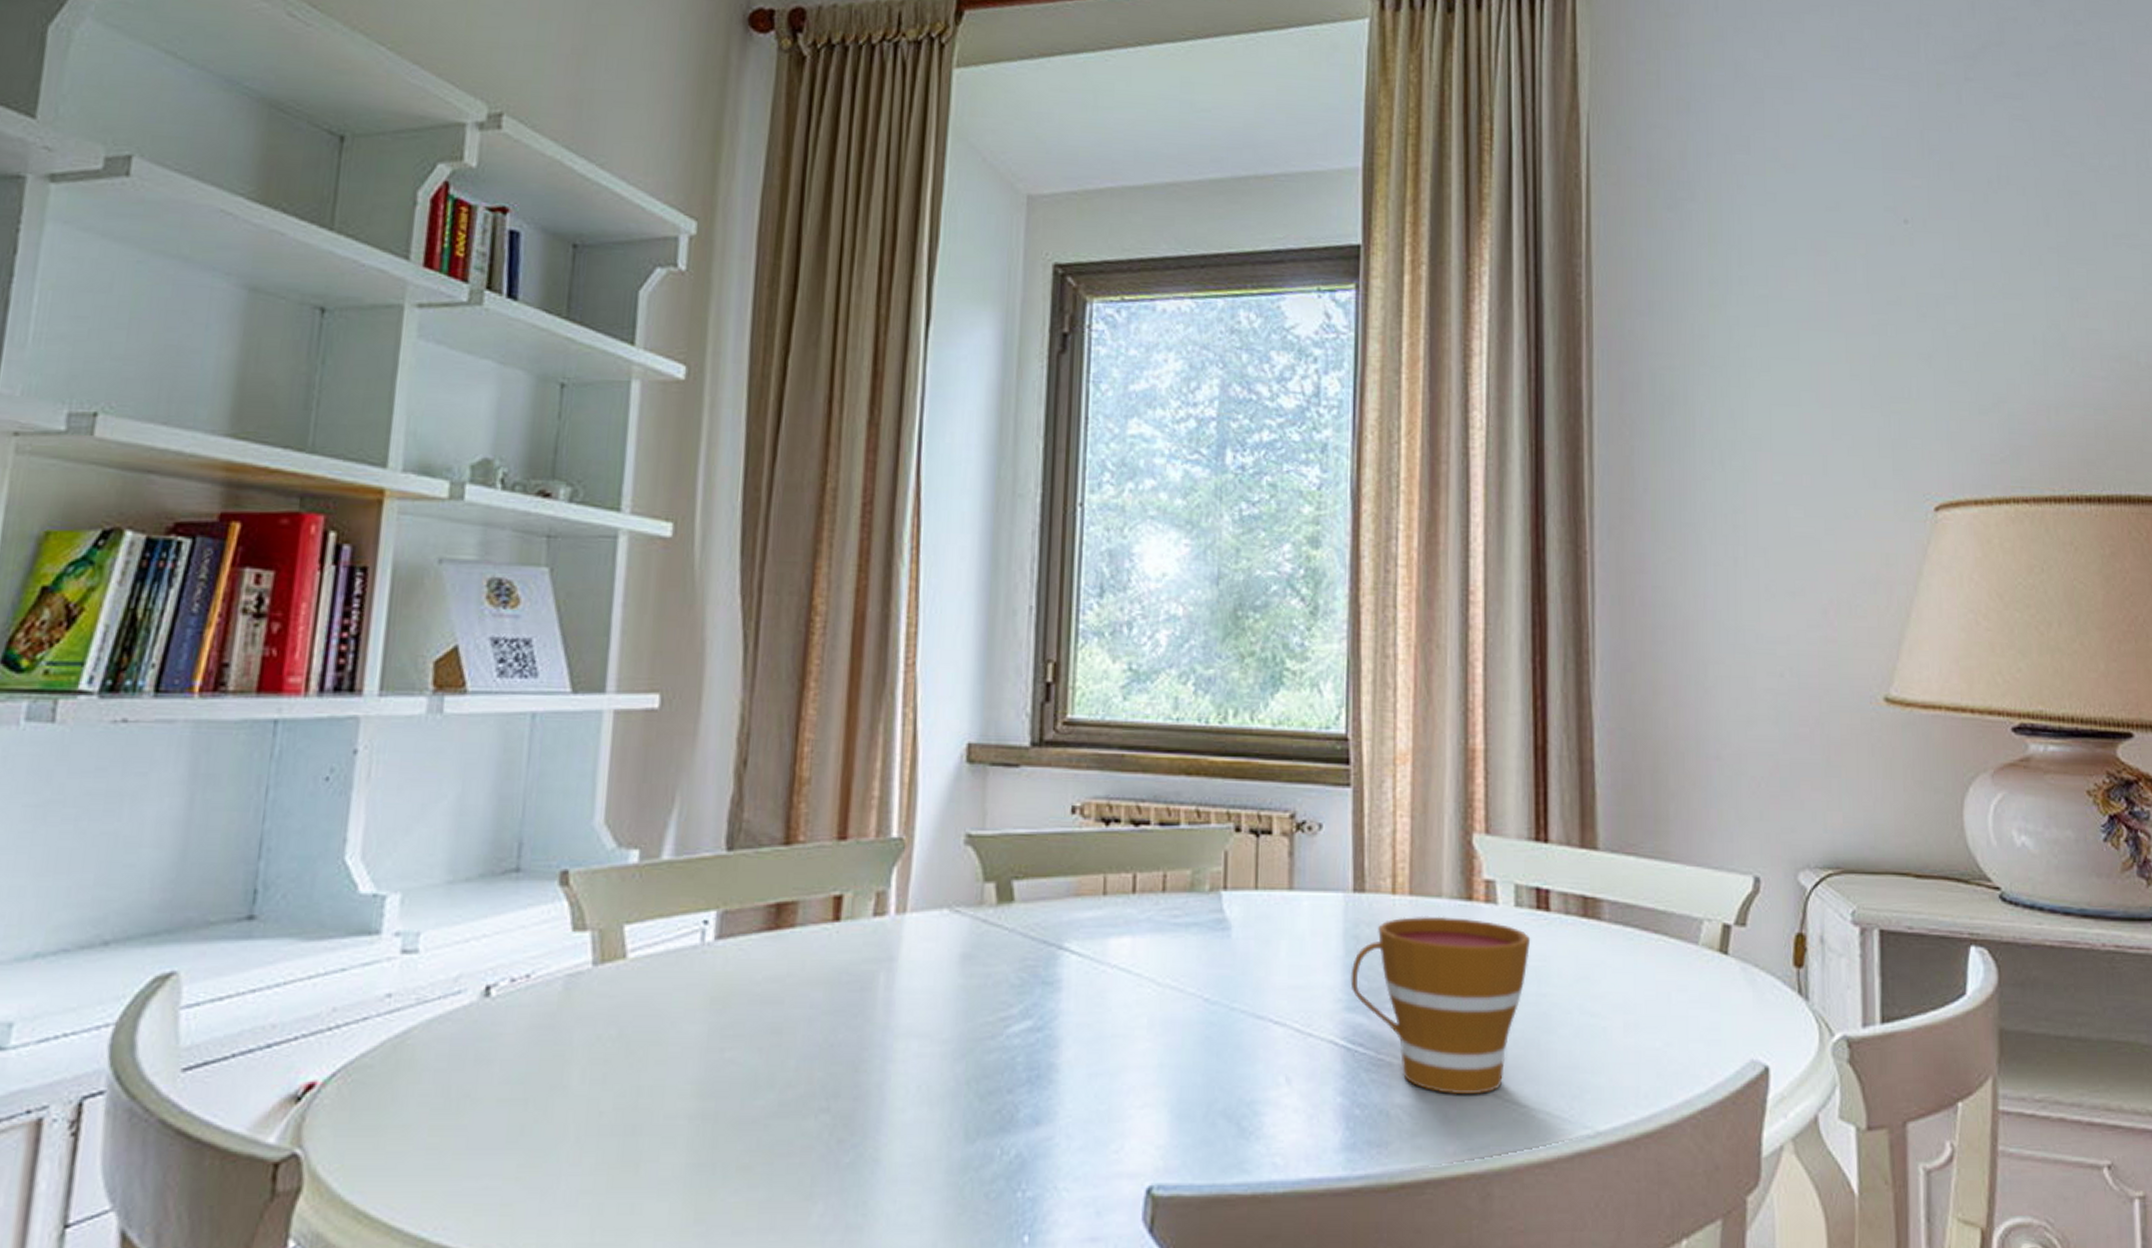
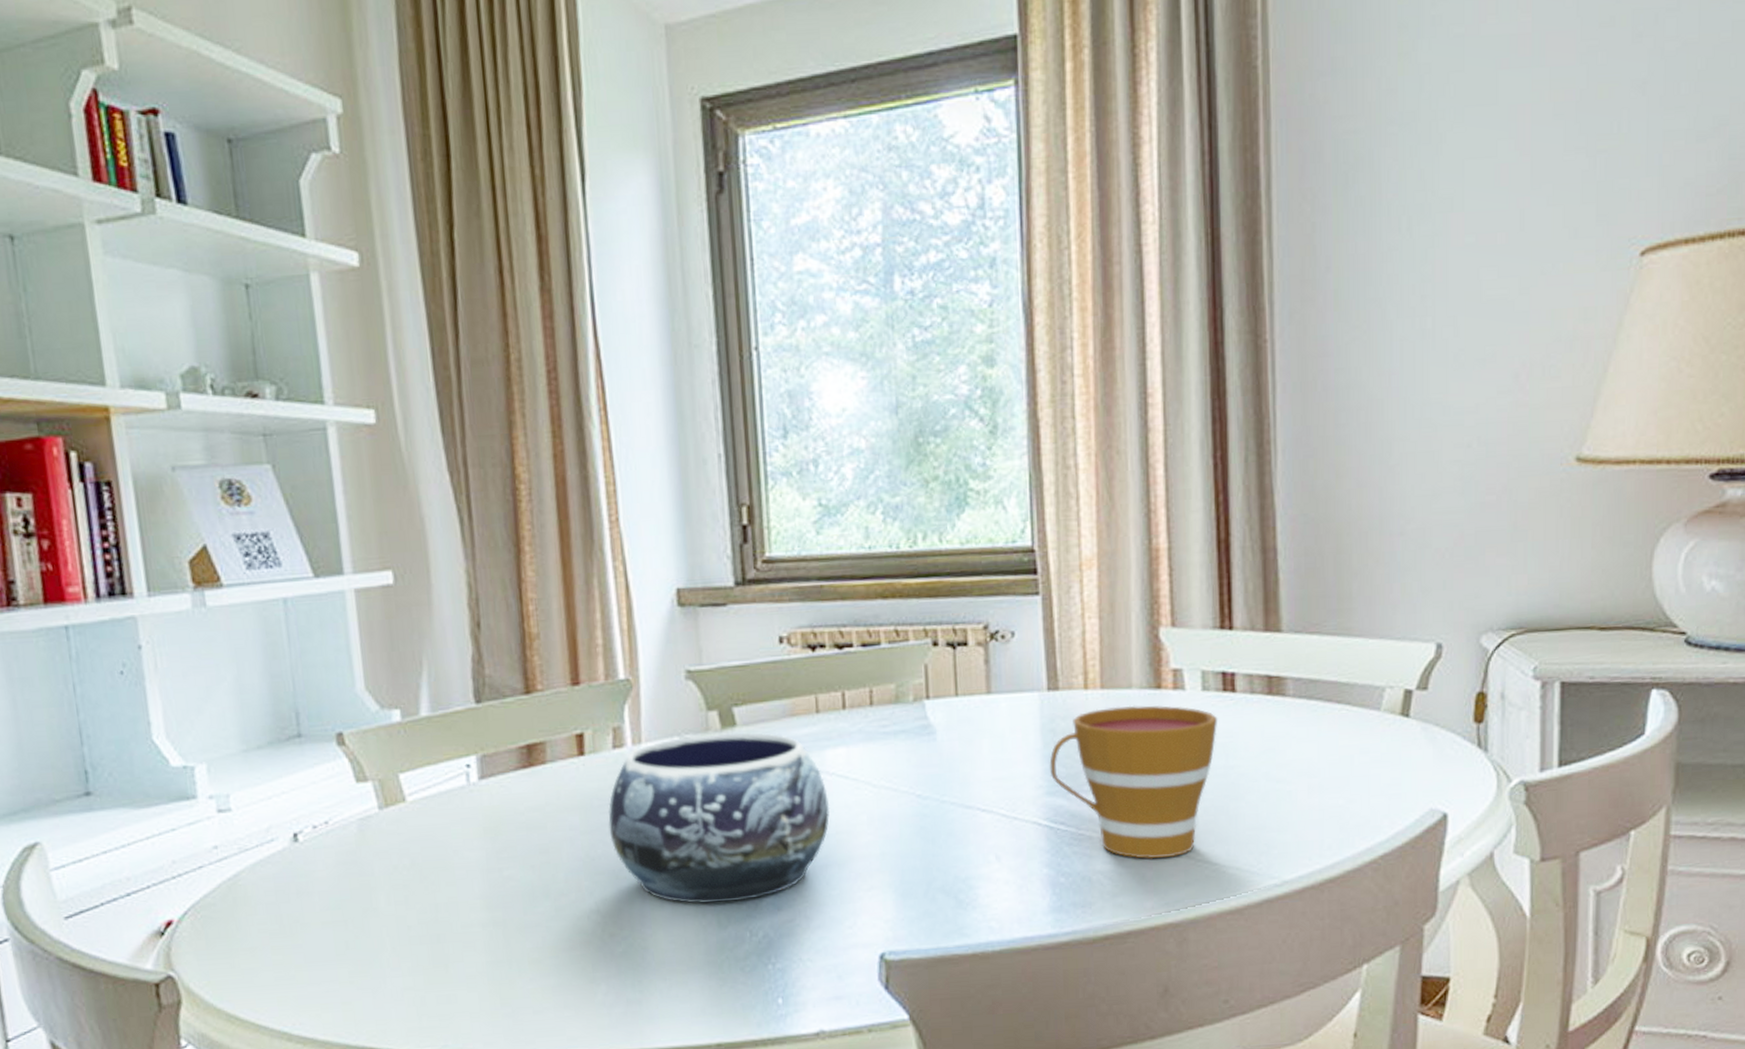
decorative bowl: none [855,909,1108,1111] -> present [608,732,830,904]

